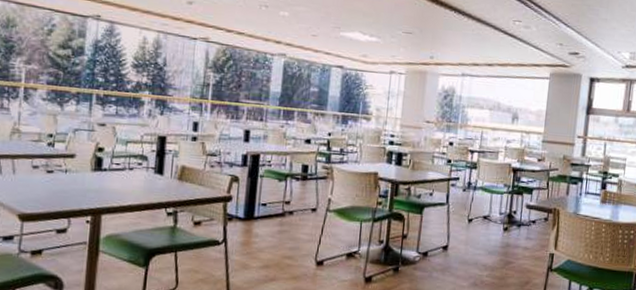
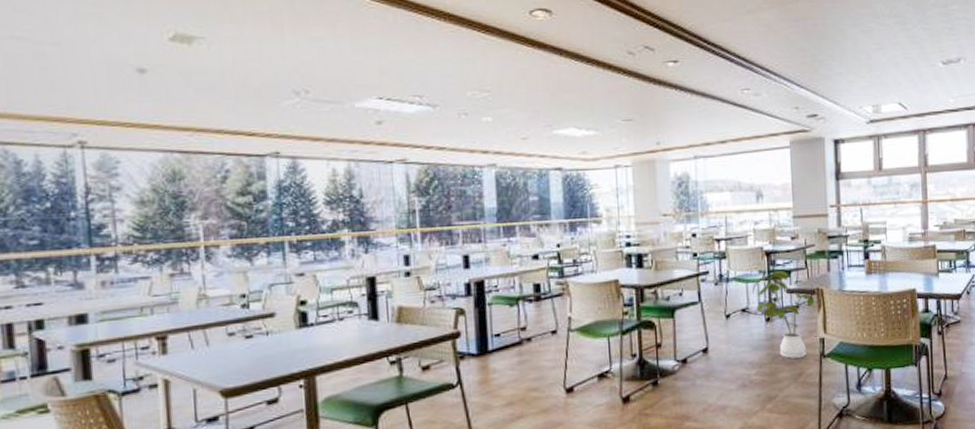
house plant: none [496,187,553,268] -> present [752,271,816,359]

